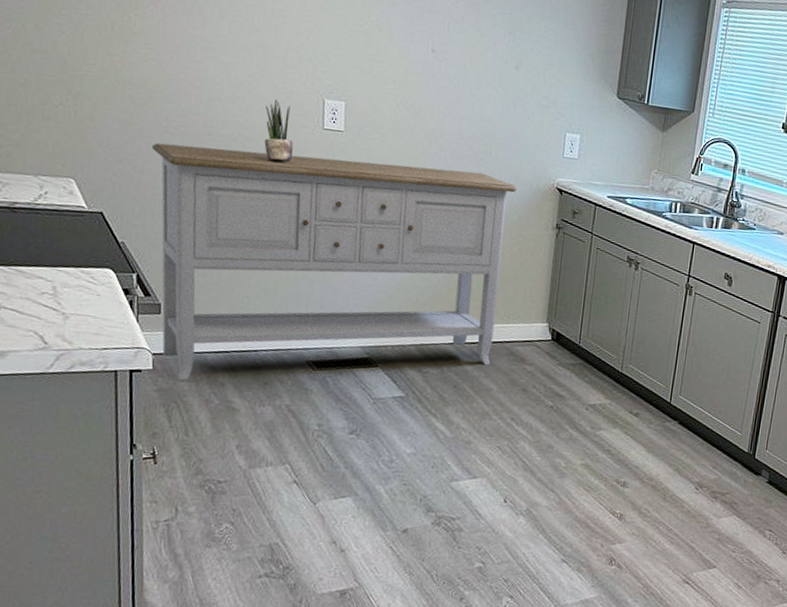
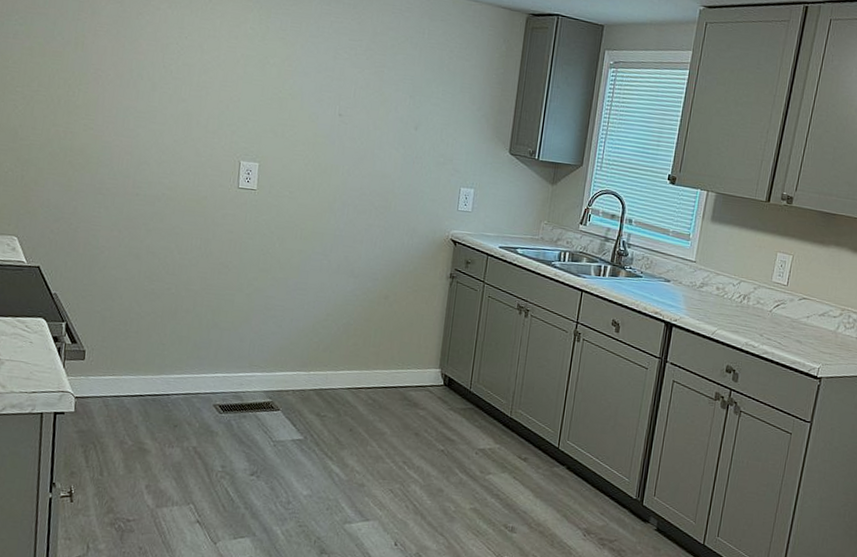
sideboard: present [151,142,517,380] -> none [84,202,414,422]
potted plant: present [264,99,293,162] -> none [185,162,211,219]

